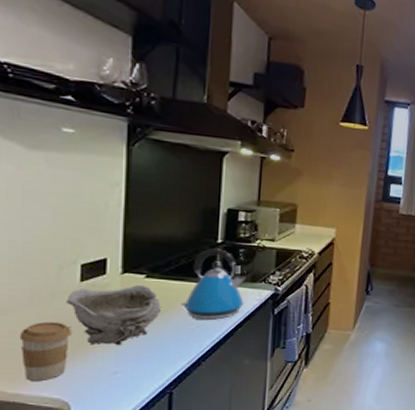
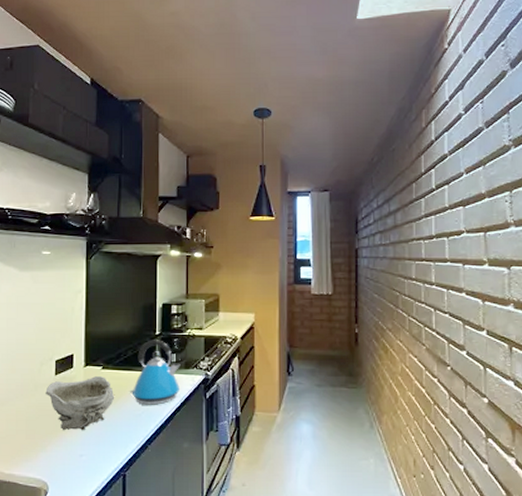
coffee cup: present [19,321,72,380] -> none [13,410,49,462]

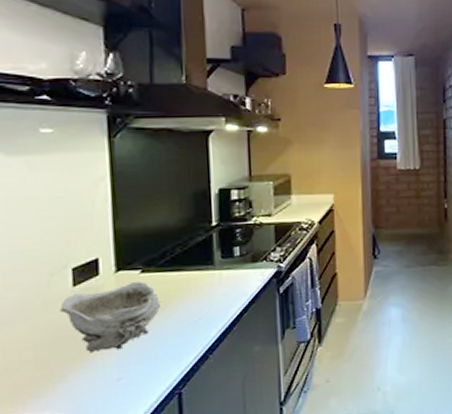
kettle: present [129,340,179,405] -> none [180,232,246,310]

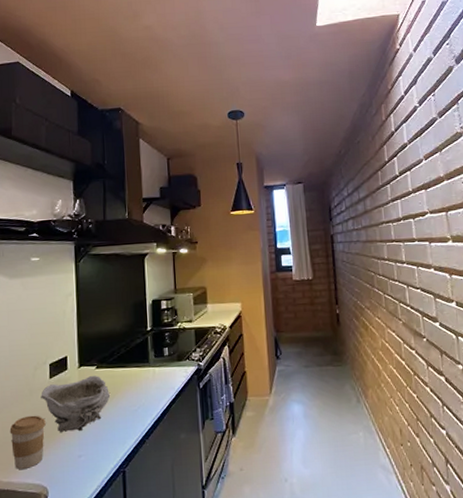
coffee cup: none [13,332,69,401] -> present [9,415,46,469]

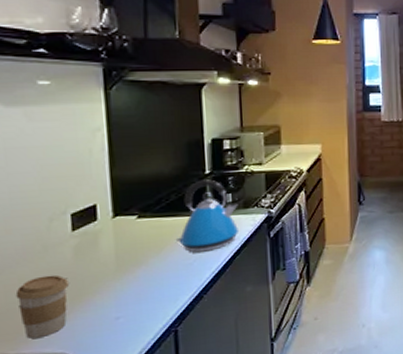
bowl: present [41,376,111,433] -> none [60,226,158,294]
kettle: none [124,335,174,400] -> present [175,179,238,253]

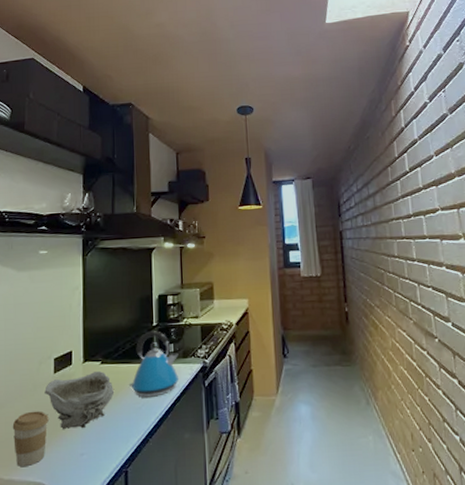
bowl: none [60,226,158,294] -> present [44,371,115,430]

